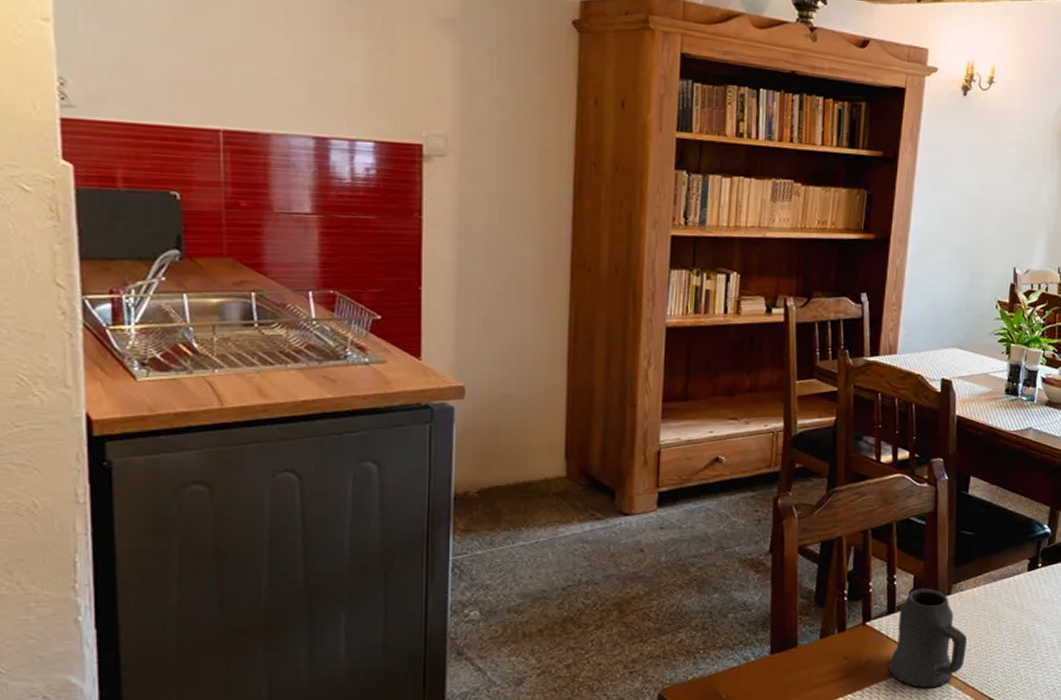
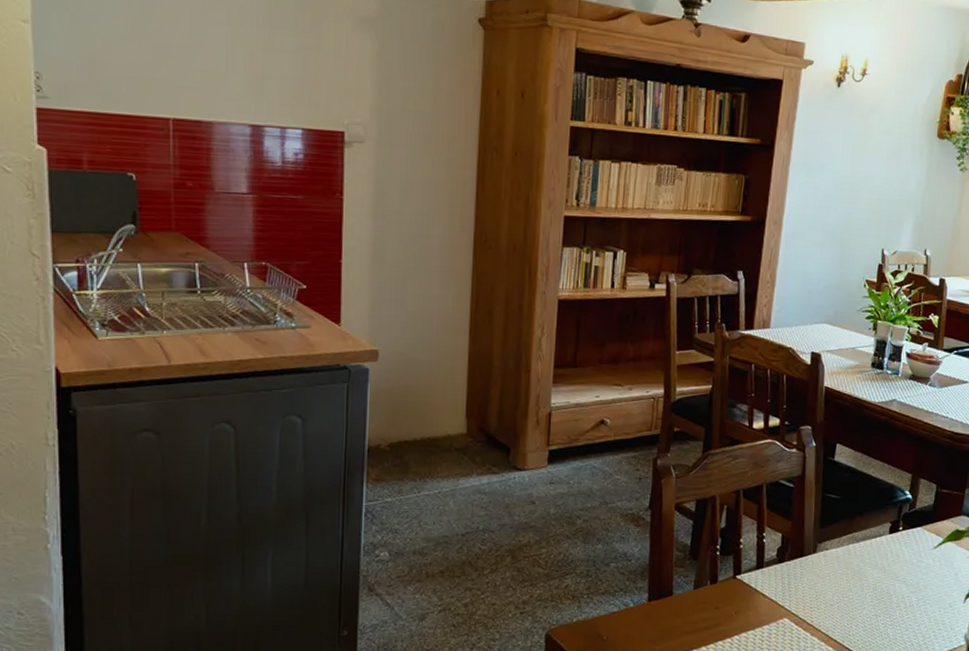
mug: present [888,588,967,688] -> none [756,546,831,639]

